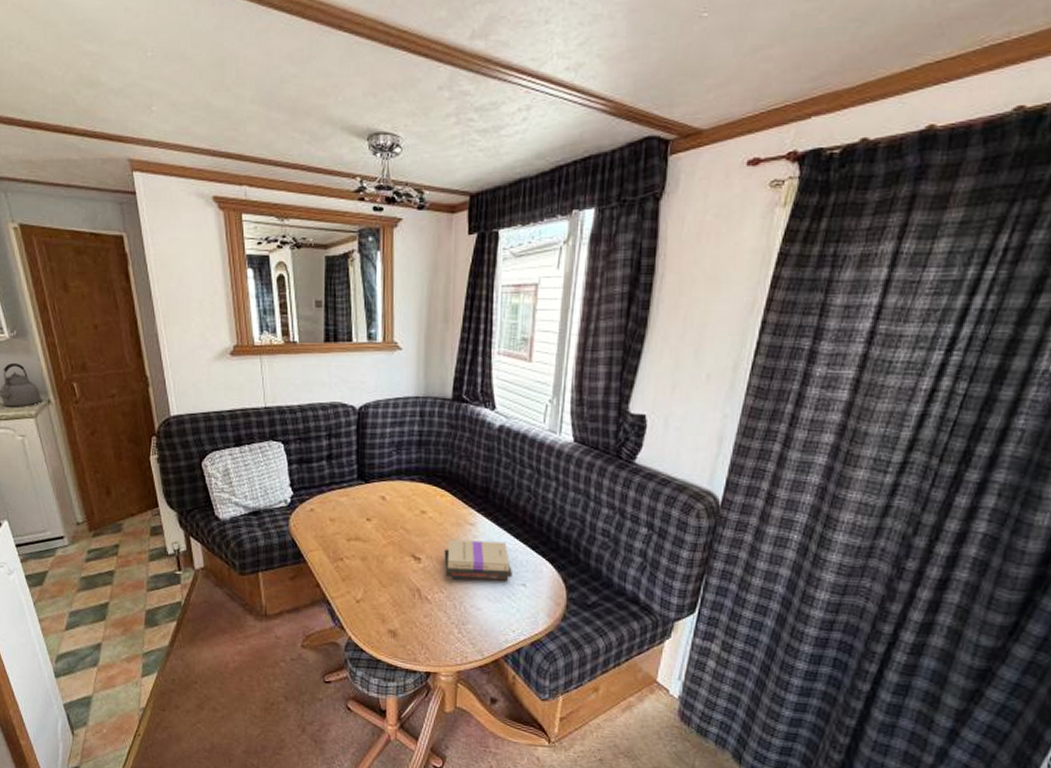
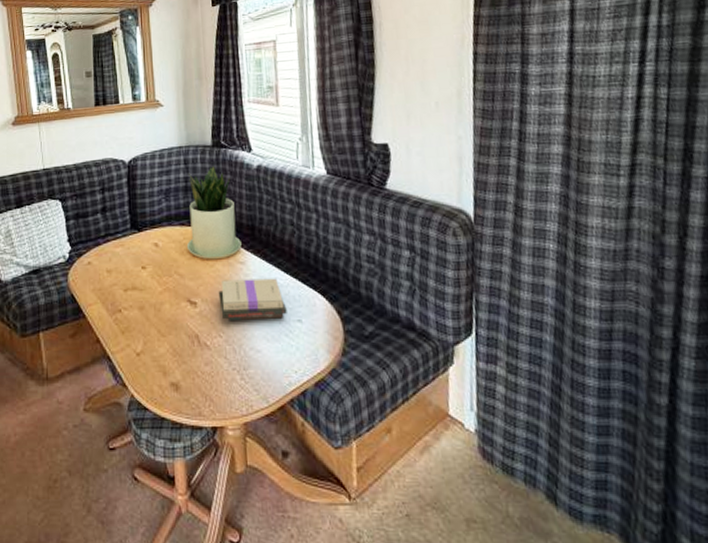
planter: none [415,421,473,519] -> present [186,166,242,260]

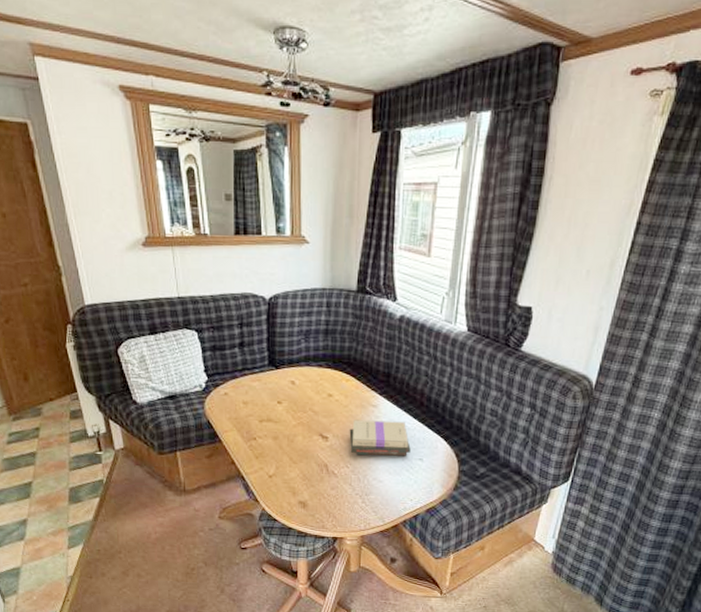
planter: present [186,166,242,260] -> none [322,311,376,401]

